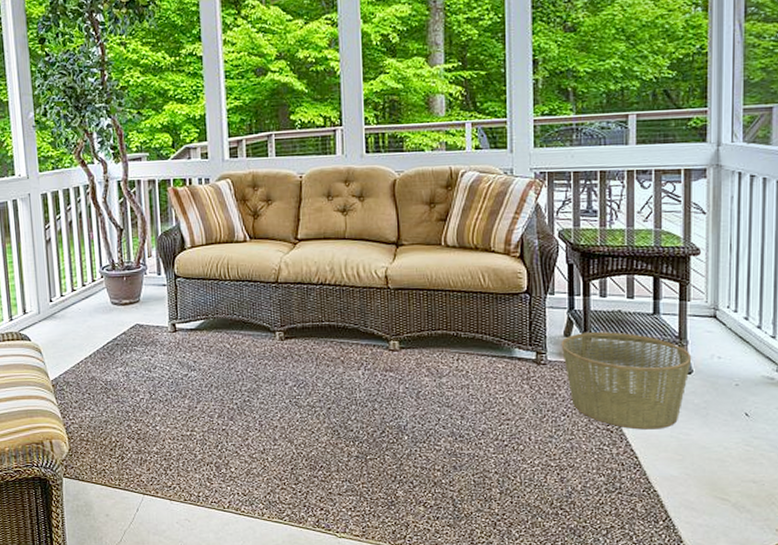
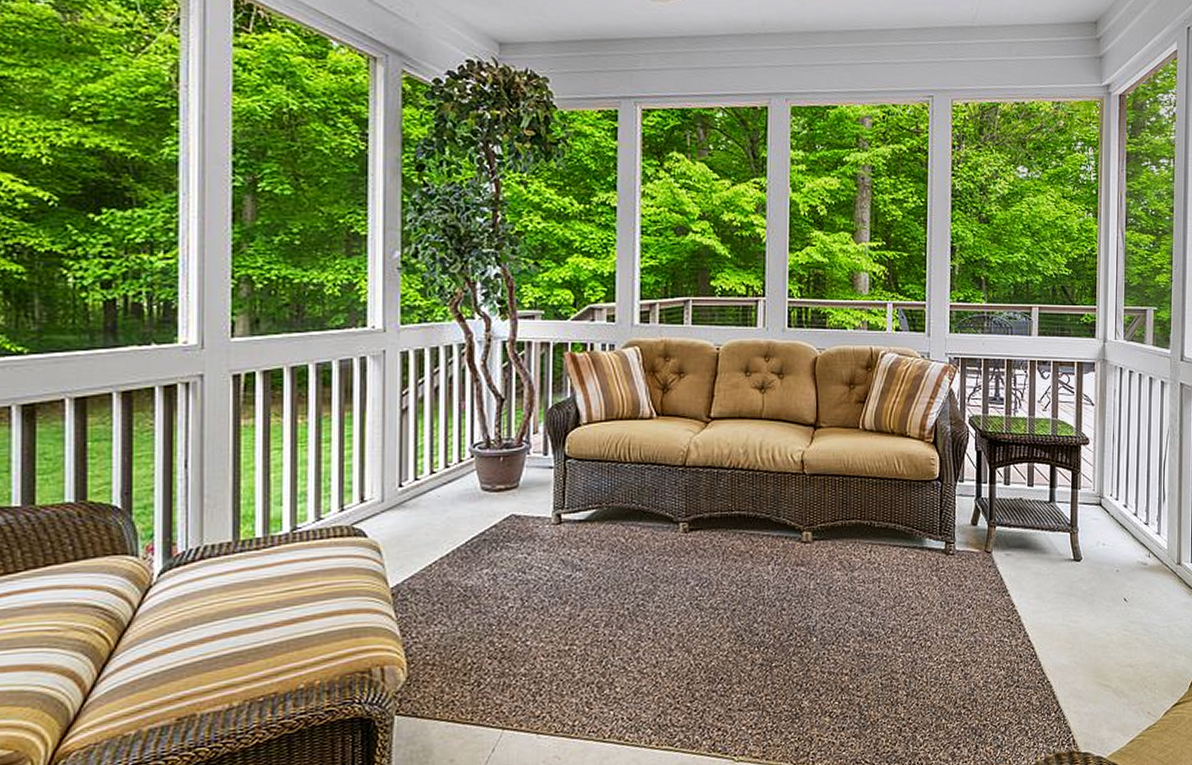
basket: present [561,332,692,430] -> none [968,520,1081,620]

